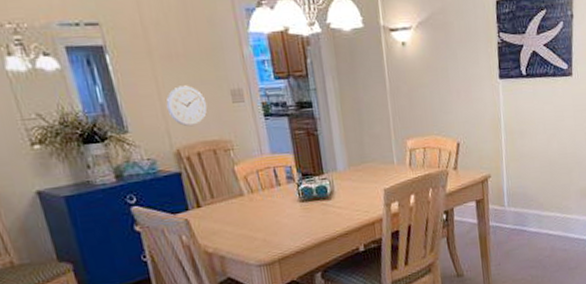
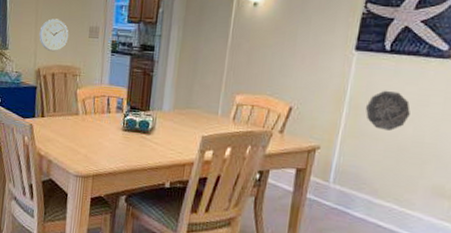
decorative plate: none [518,112,552,149] -> present [365,90,410,131]

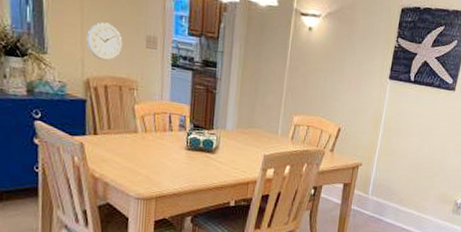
decorative plate: present [365,90,410,131] -> none [395,115,427,149]

